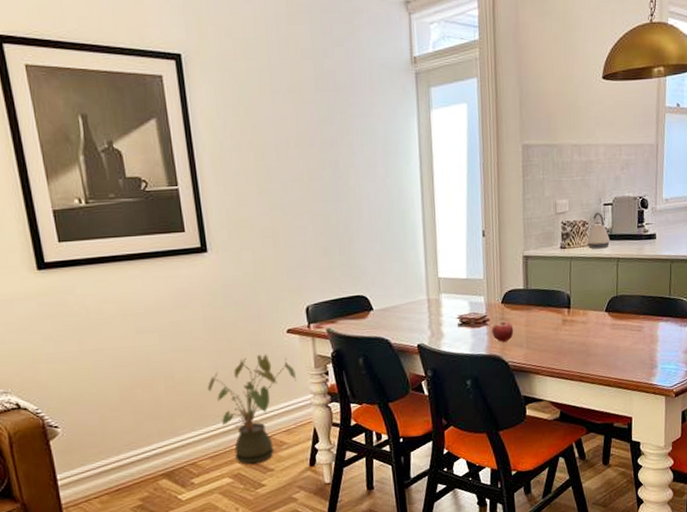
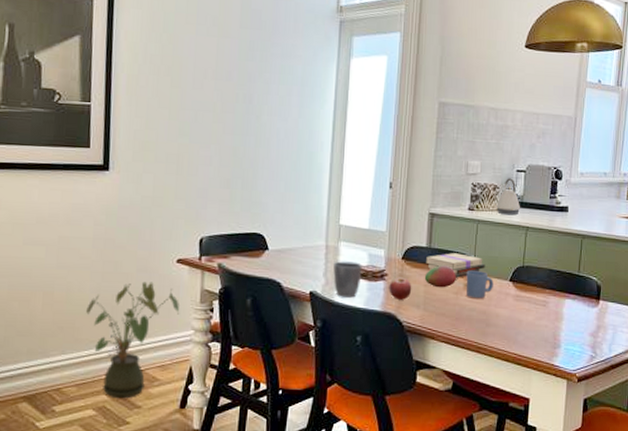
cup: none [437,311,465,346] -> present [333,261,363,298]
books: none [524,291,581,315] -> present [426,253,485,278]
fruit: none [524,303,555,326] -> present [424,264,457,288]
mug: none [564,305,590,332] -> present [466,271,493,299]

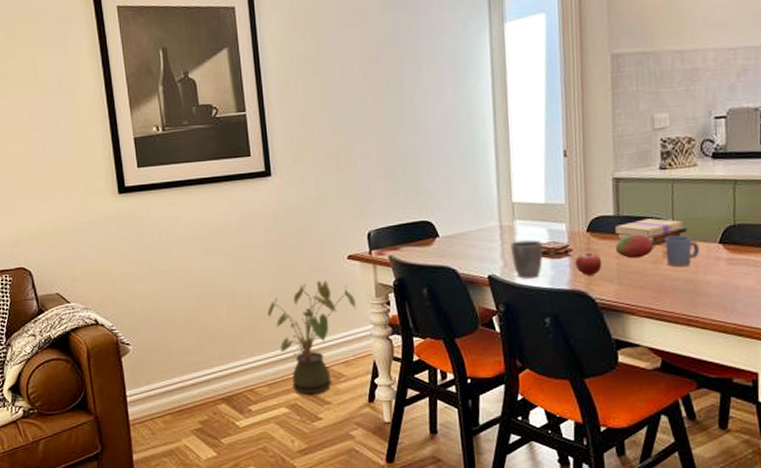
kettle: present [496,178,521,216] -> none [693,127,725,170]

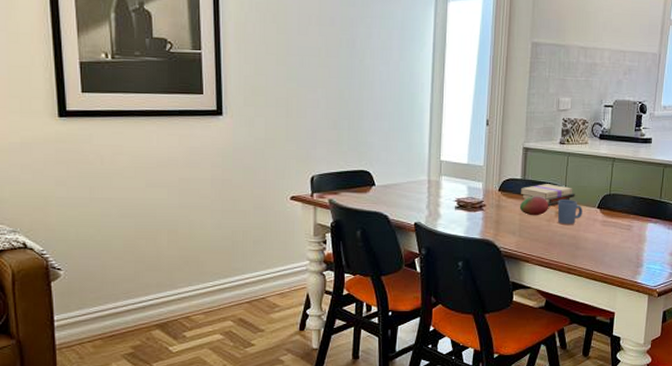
house plant: present [267,280,356,395] -> none [209,218,295,323]
cup: present [510,240,544,279] -> none [435,194,462,227]
fruit: present [575,251,602,276] -> none [487,207,508,228]

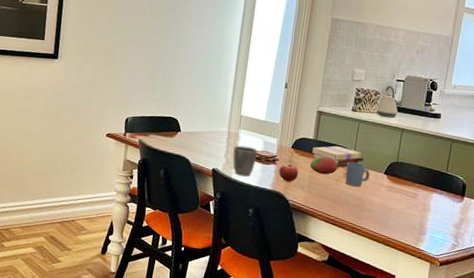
cup: none [435,194,462,227] -> present [232,145,258,177]
fruit: none [487,207,508,228] -> present [279,162,299,182]
kettle: none [585,113,608,148] -> present [376,86,399,118]

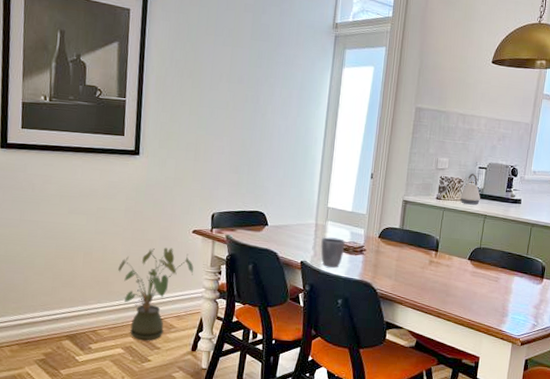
house plant: none [33,149,106,241] -> present [118,247,194,340]
fruit: present [279,162,299,182] -> none [366,252,386,271]
fruit: present [310,155,339,175] -> none [396,243,424,263]
books: present [312,146,364,168] -> none [398,234,448,255]
mug: present [345,162,370,187] -> none [431,249,454,273]

